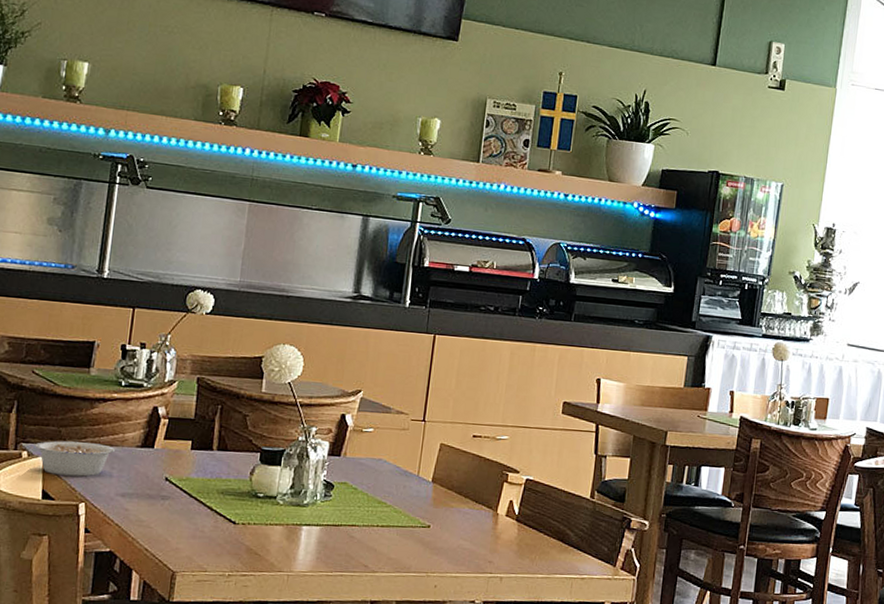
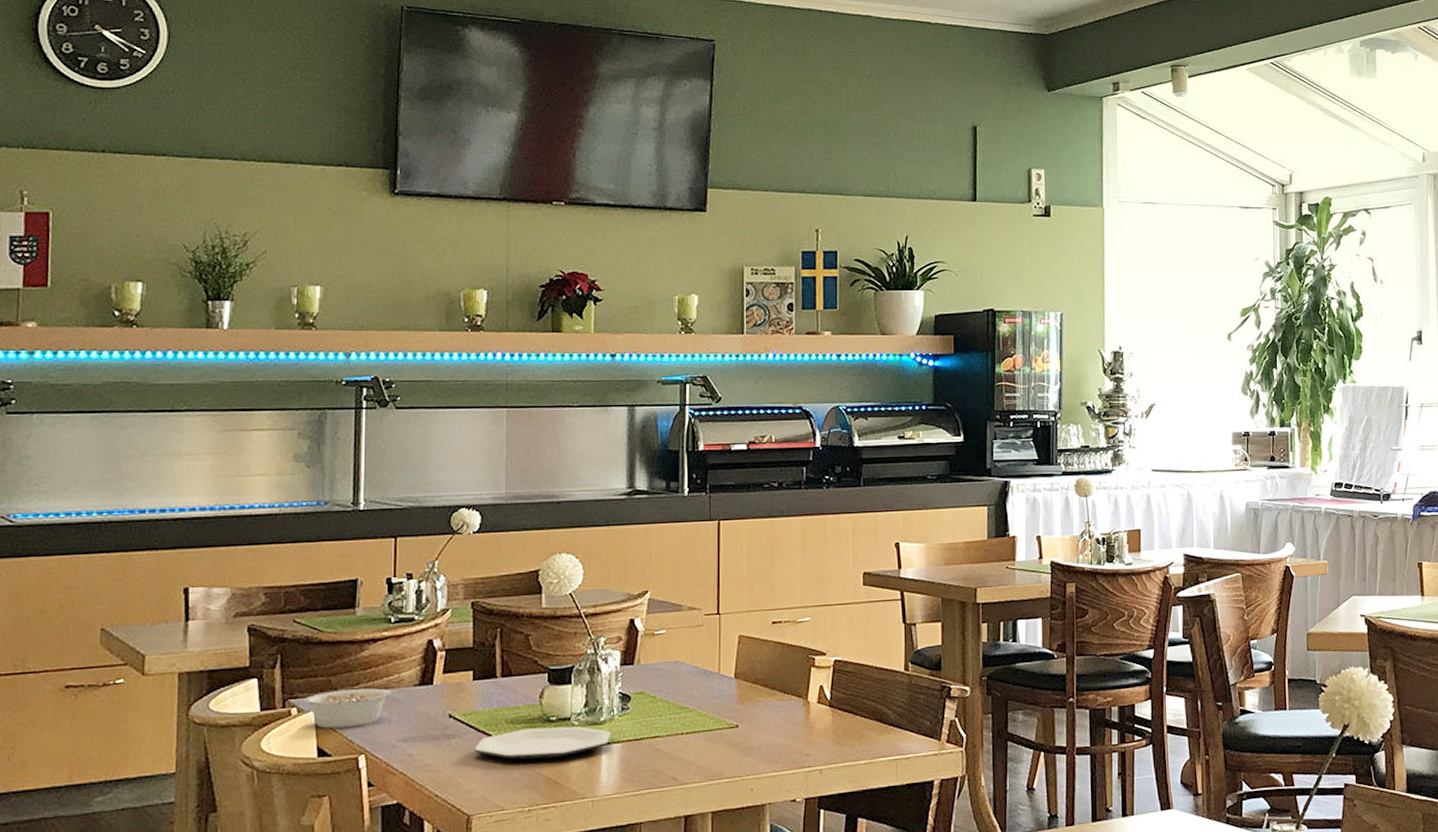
plate: none [185,500,313,532] -> present [474,726,611,760]

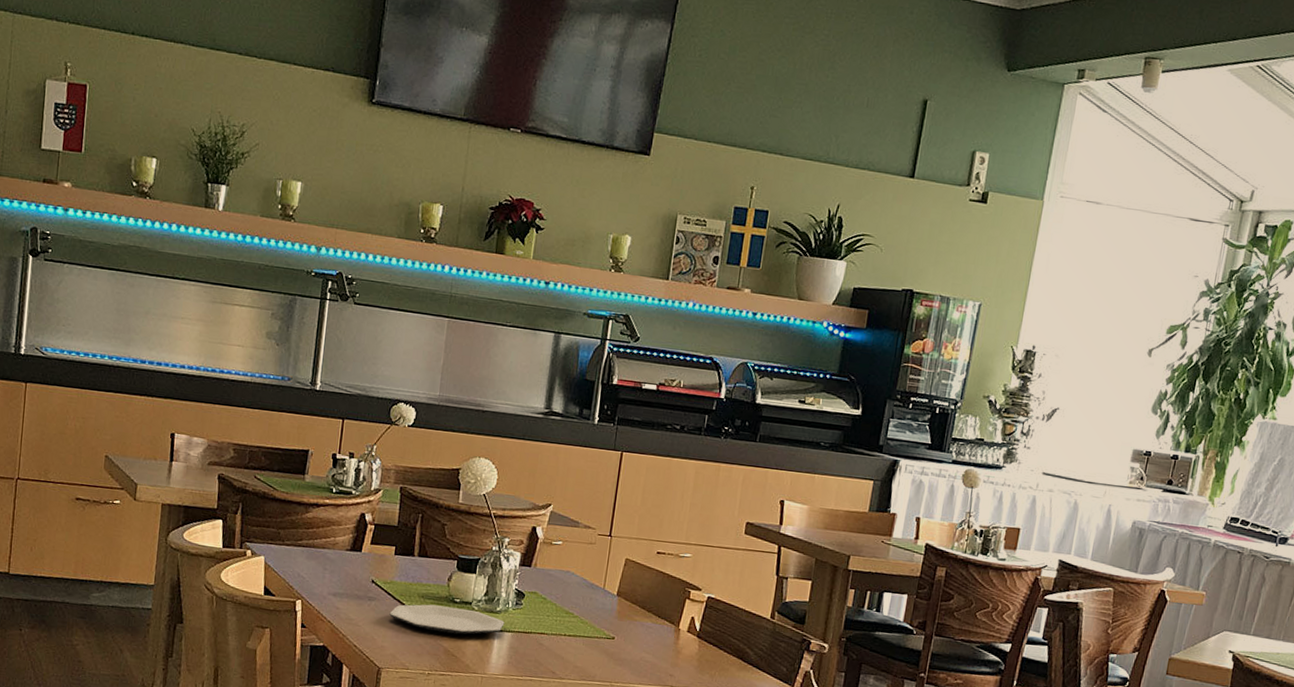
legume: present [304,688,406,729] -> none [257,541,339,576]

